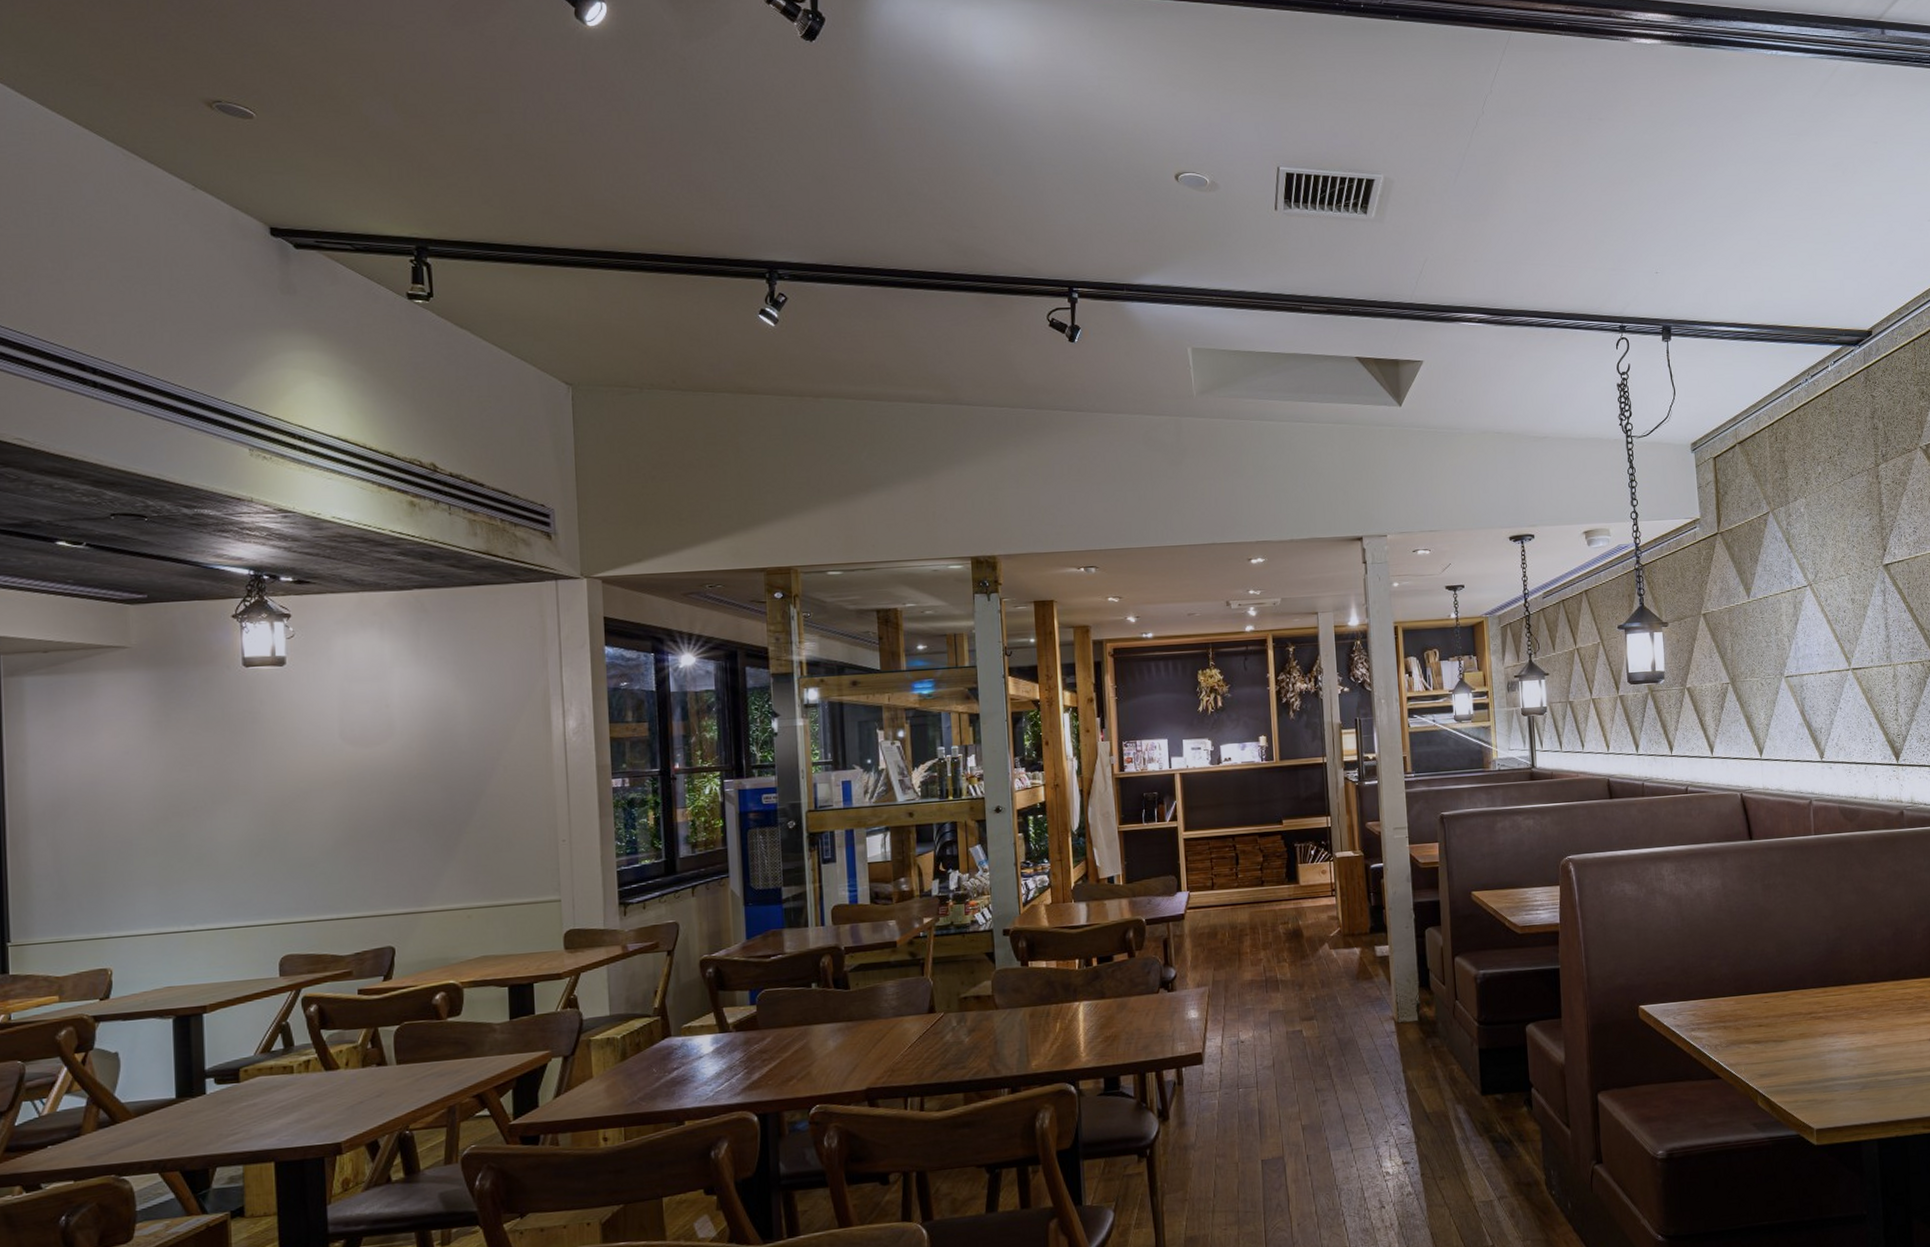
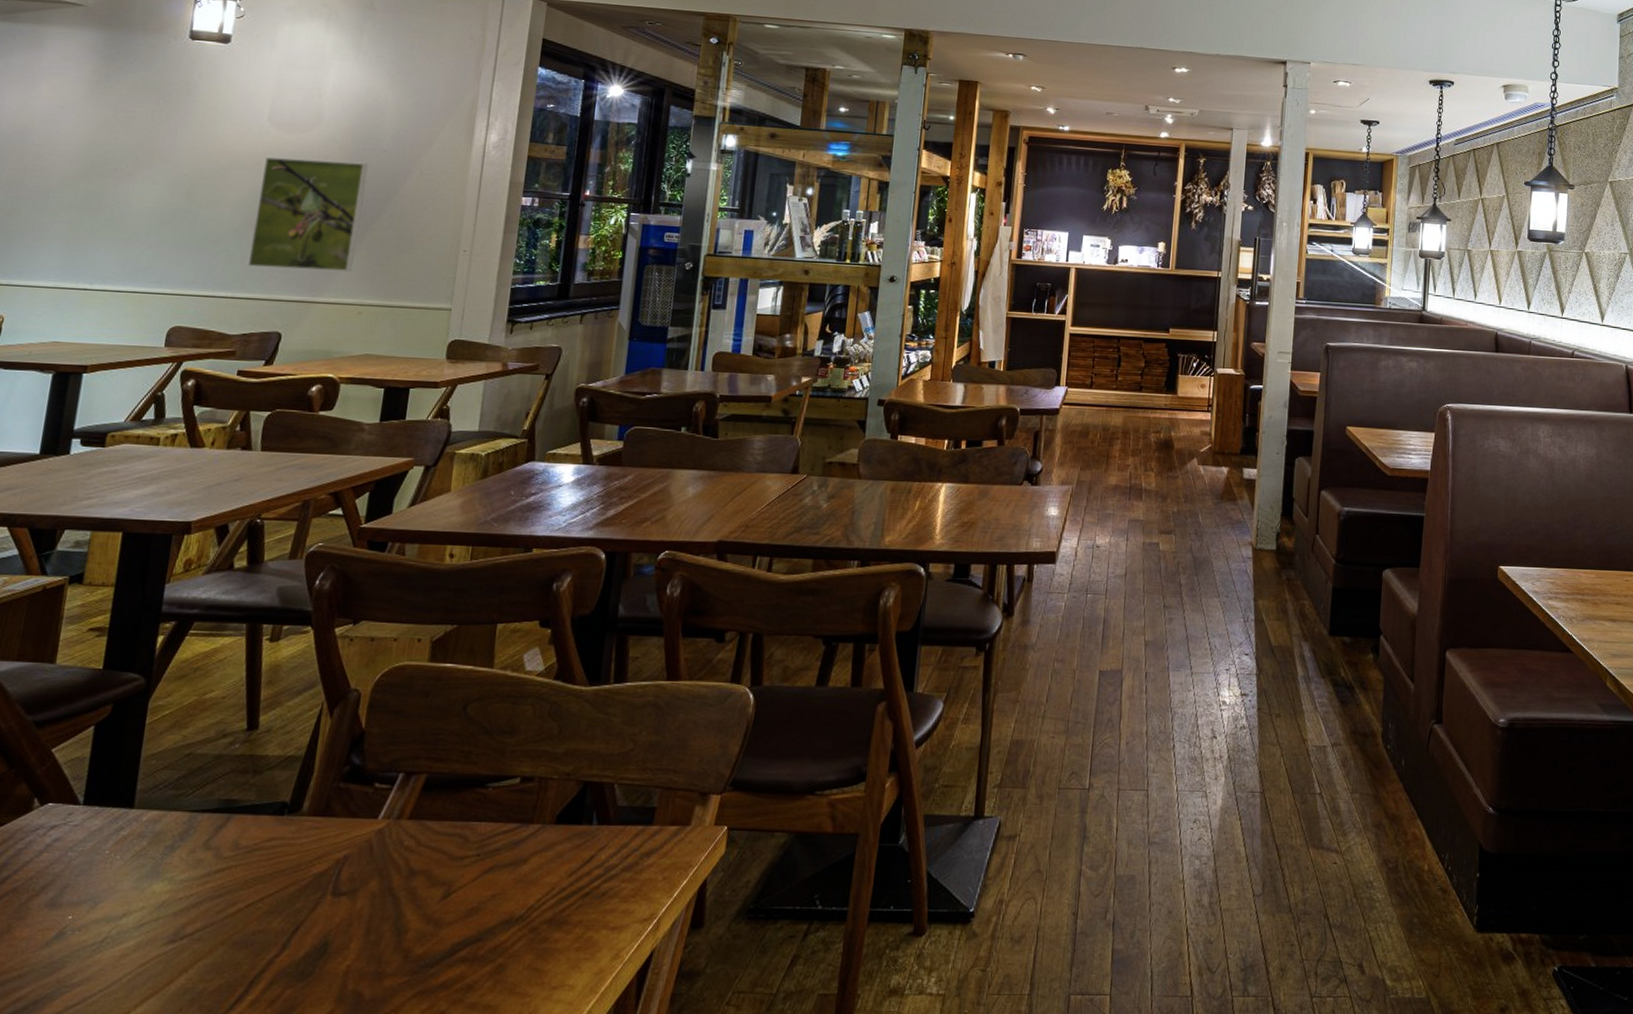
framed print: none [345,767,453,886] -> present [248,157,368,273]

